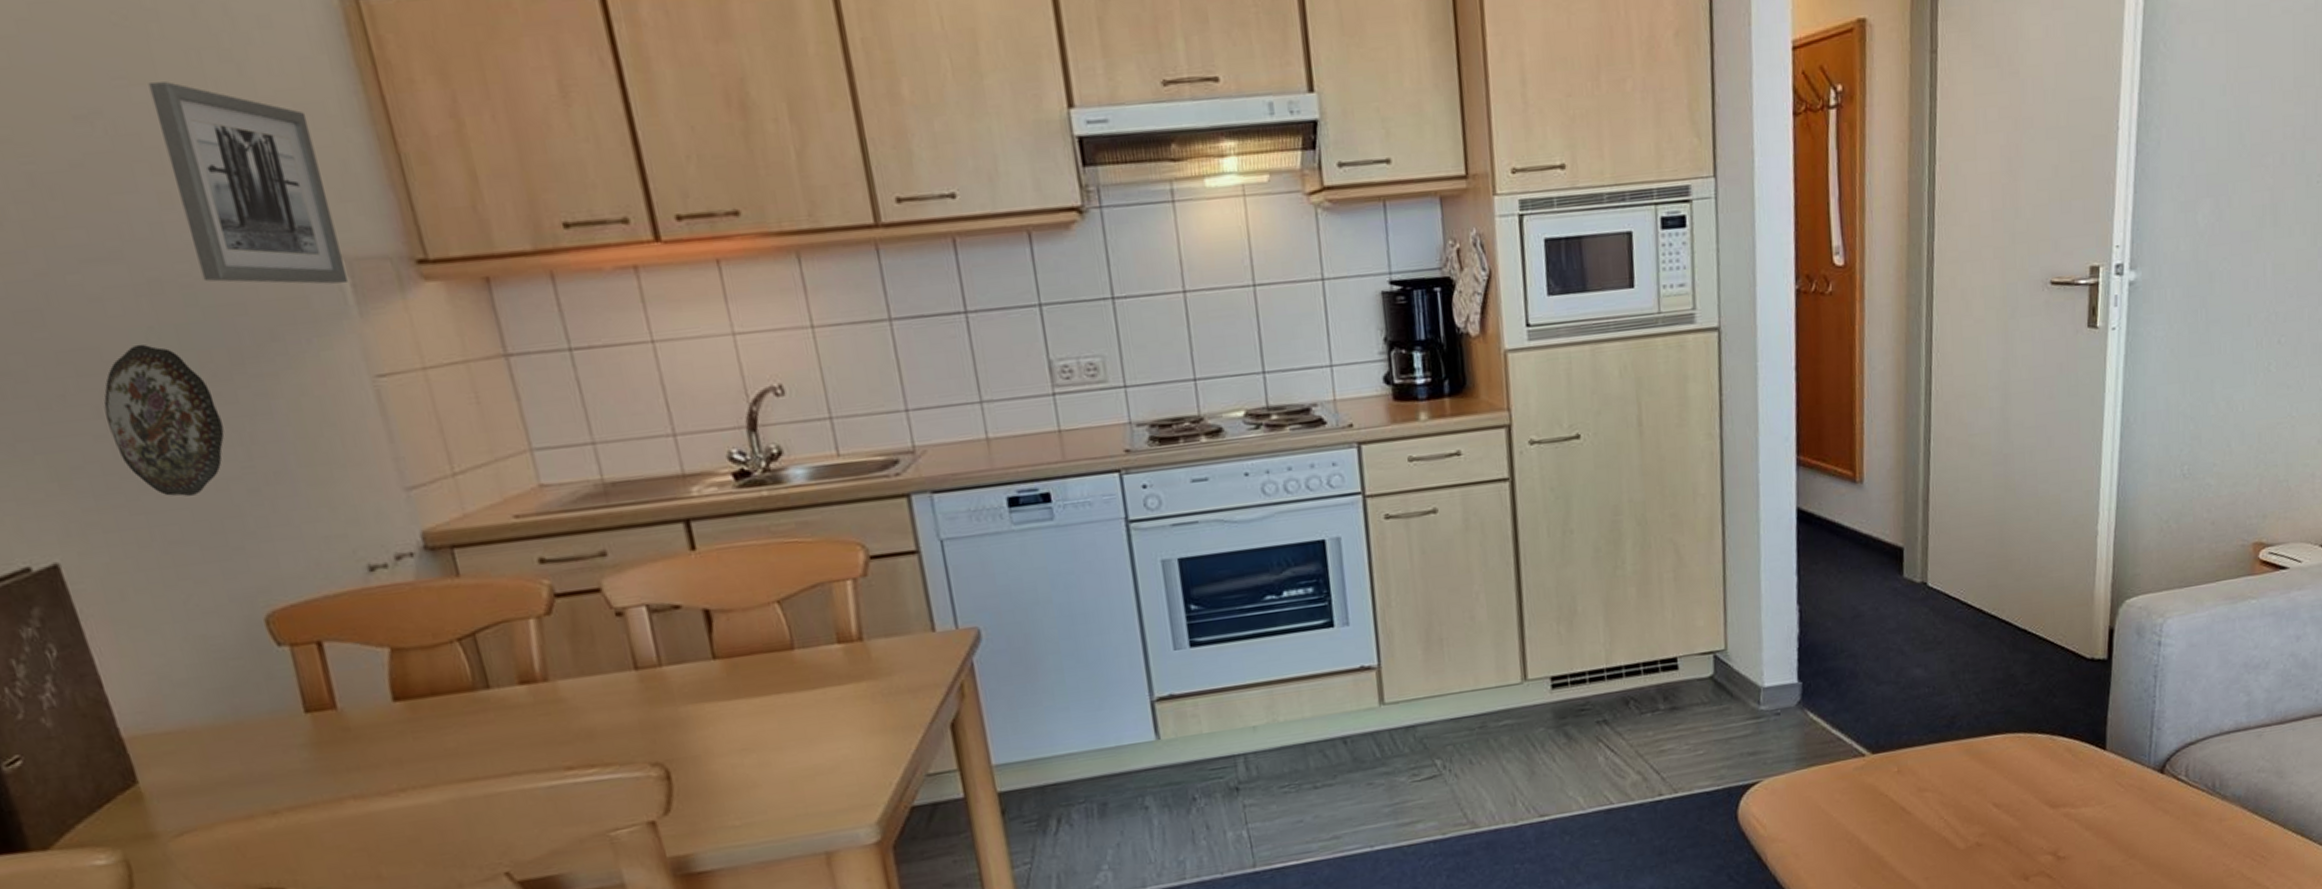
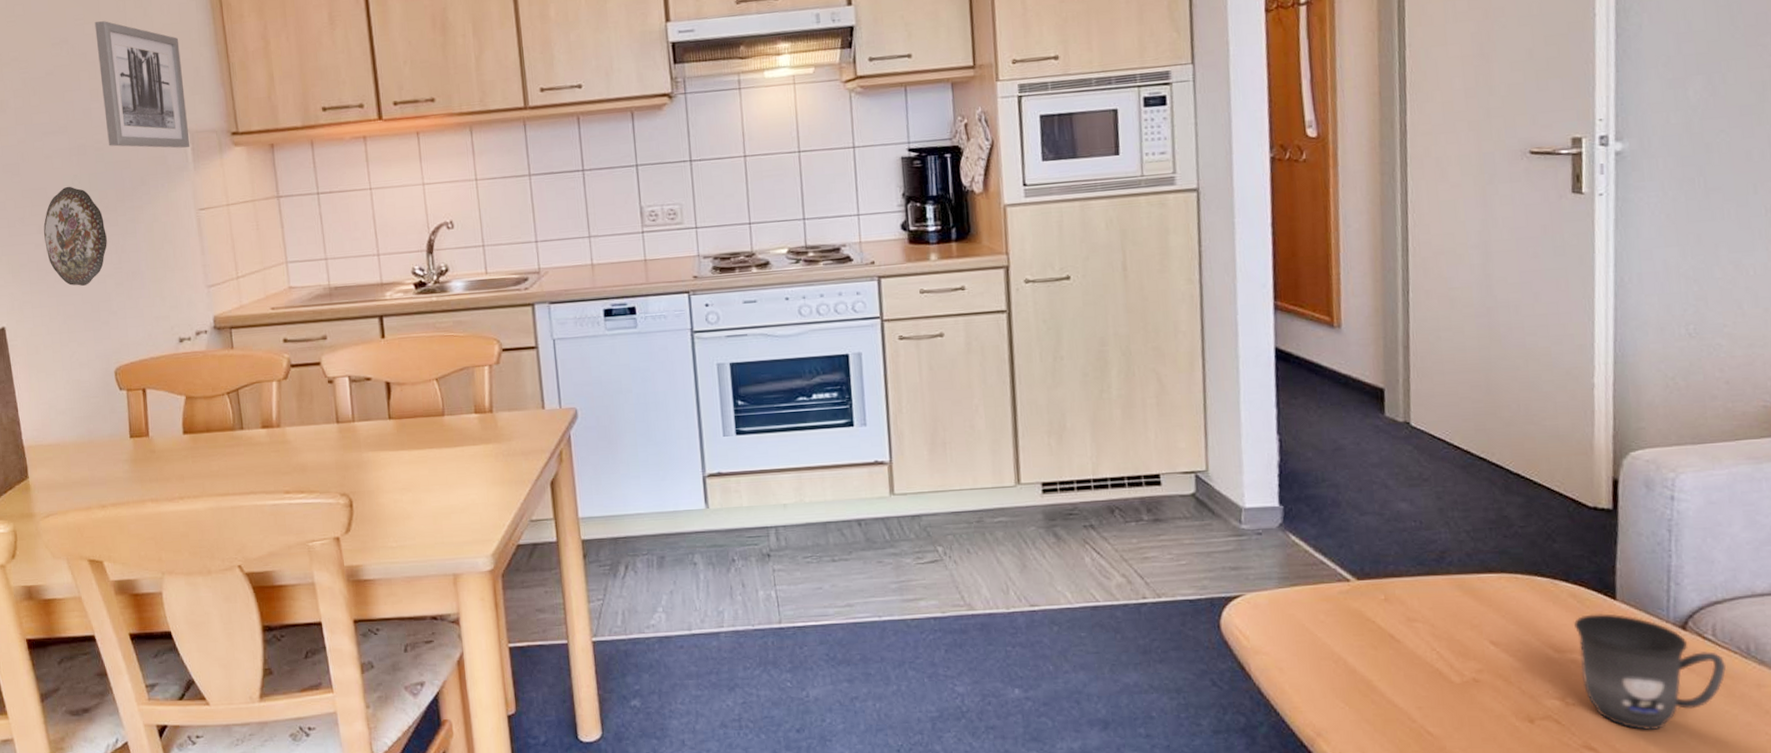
mug: none [2068,764,2194,875] -> present [1574,614,1726,730]

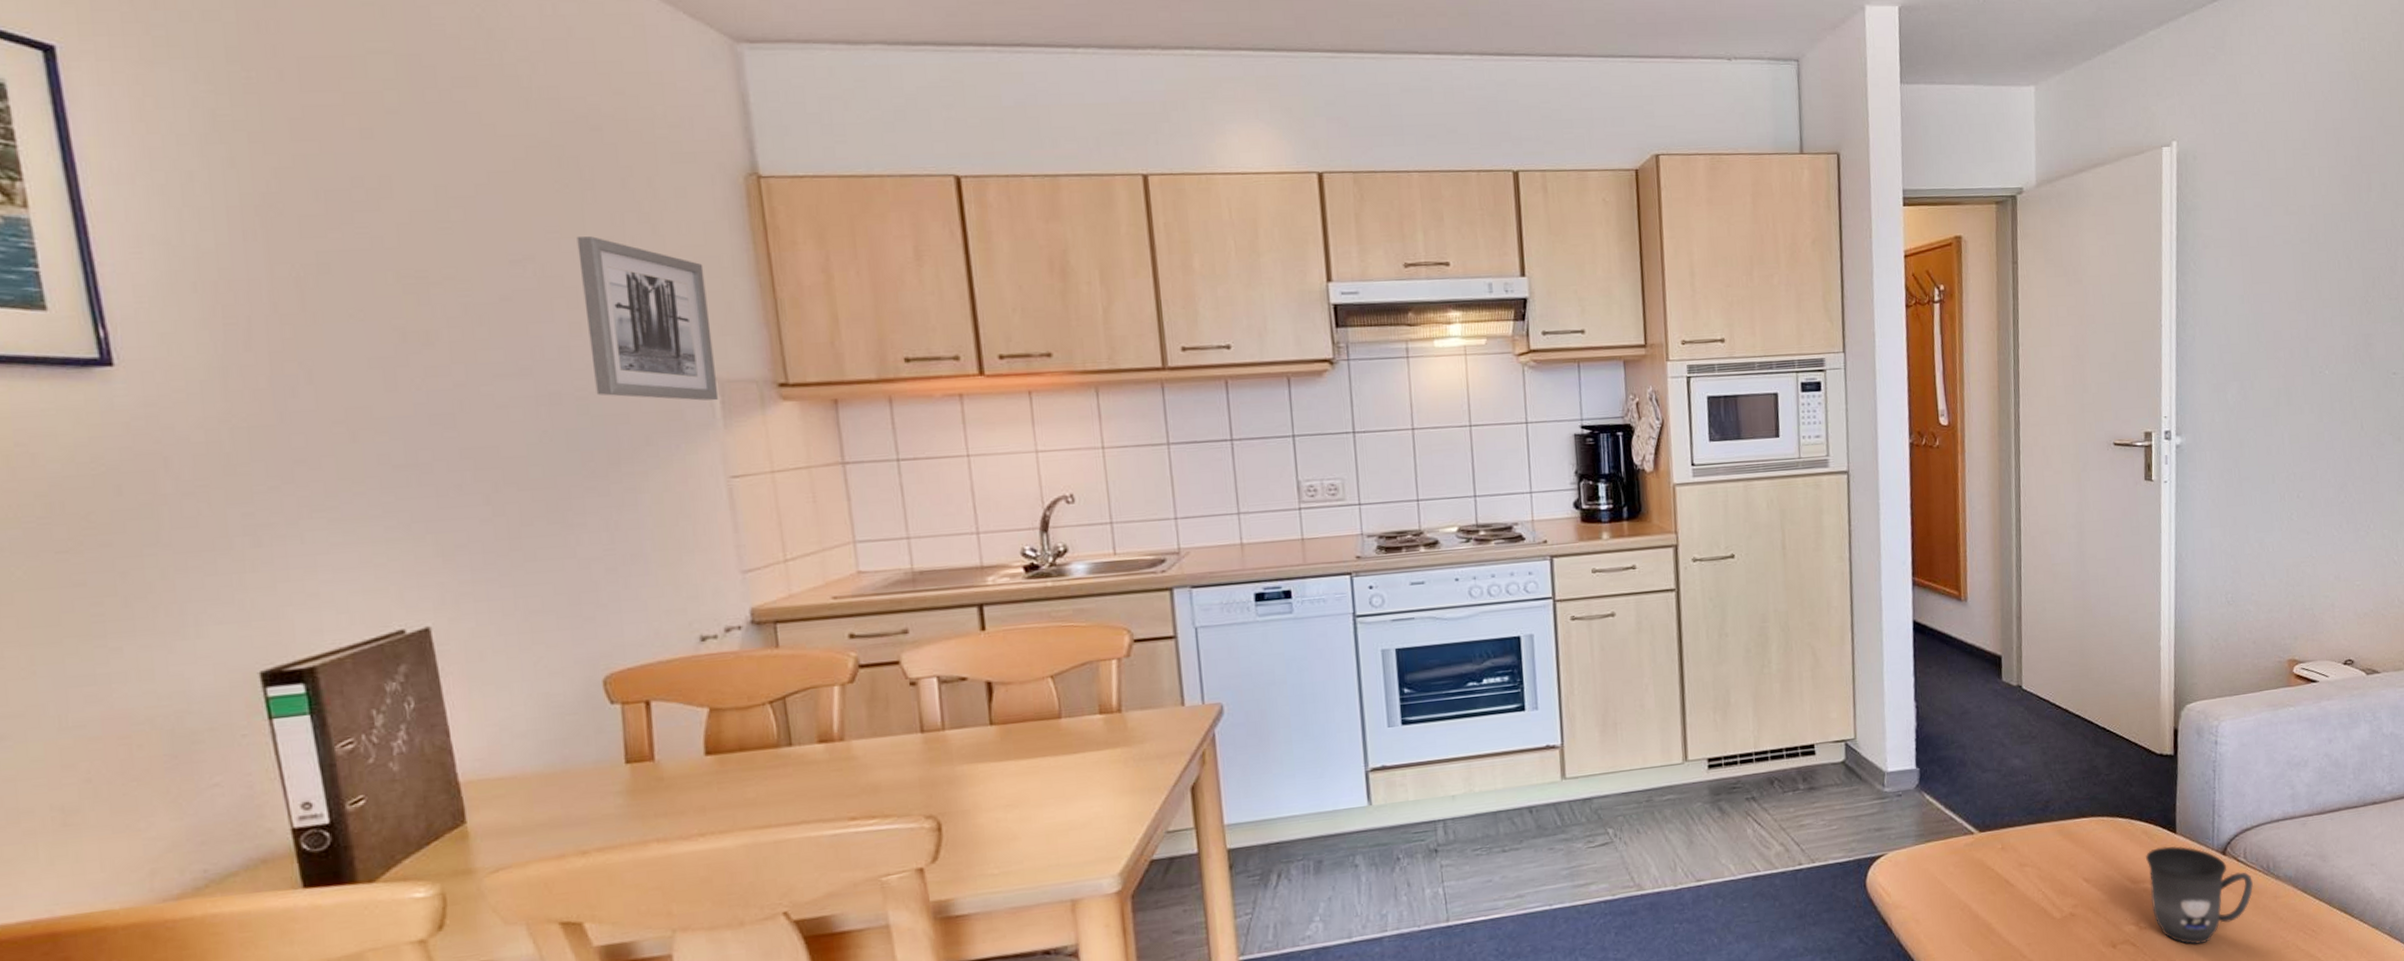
decorative plate: present [43,186,107,286] -> none [494,444,594,573]

